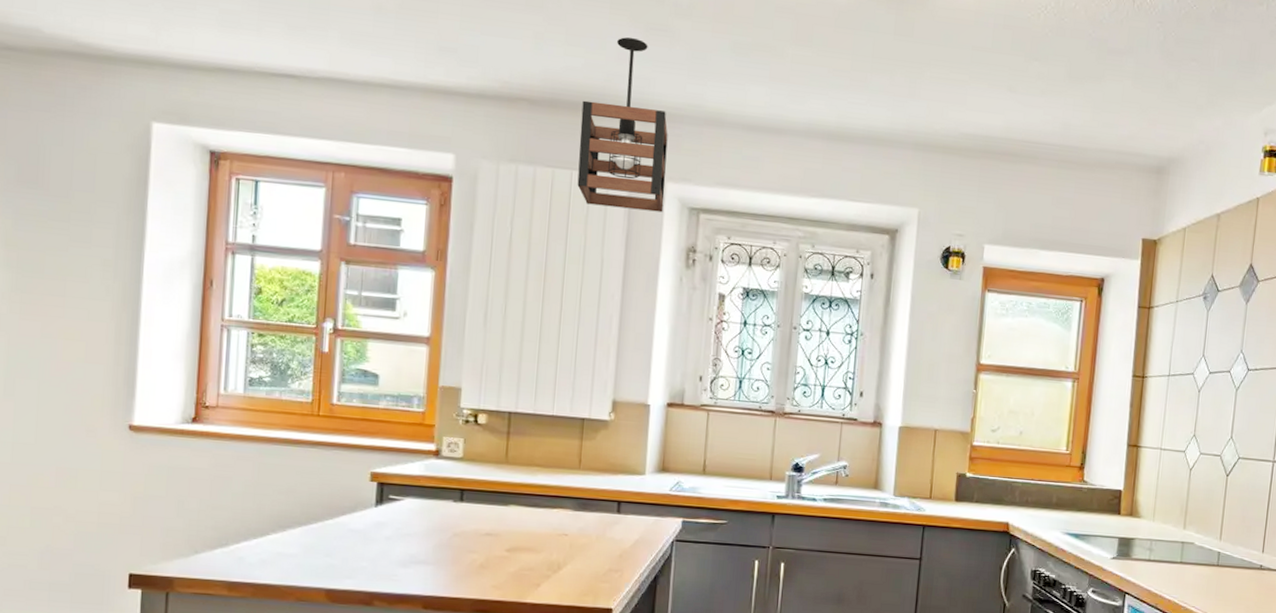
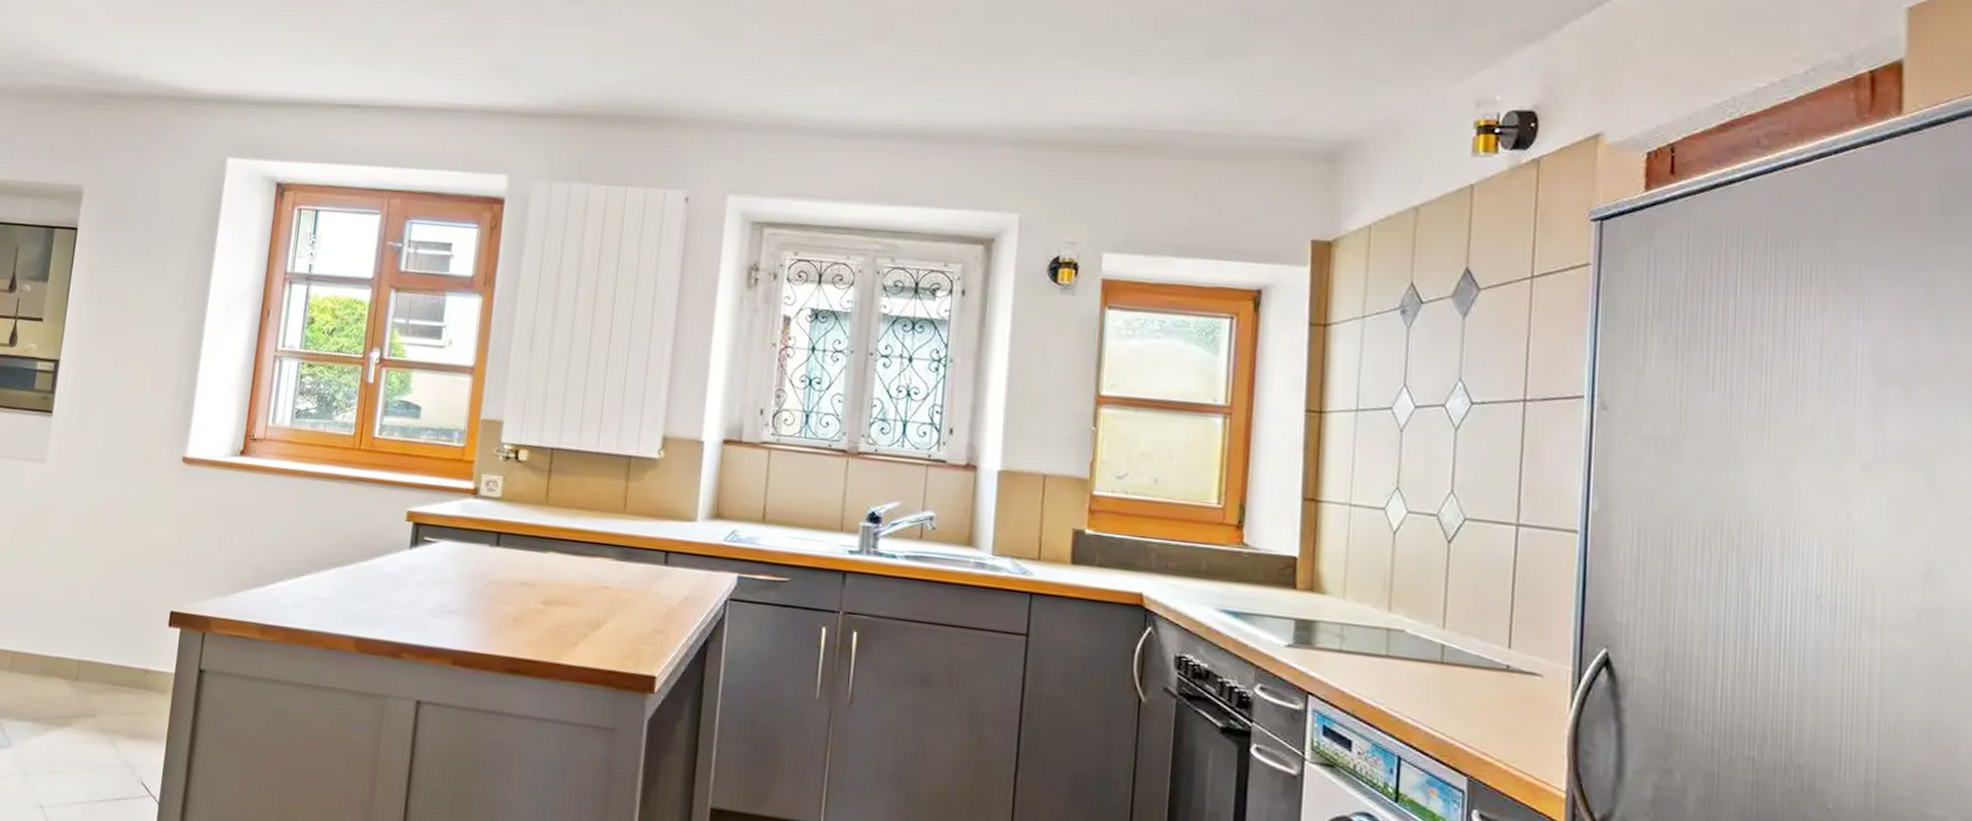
pendant light: present [577,37,668,213] -> none [632,44,731,228]

